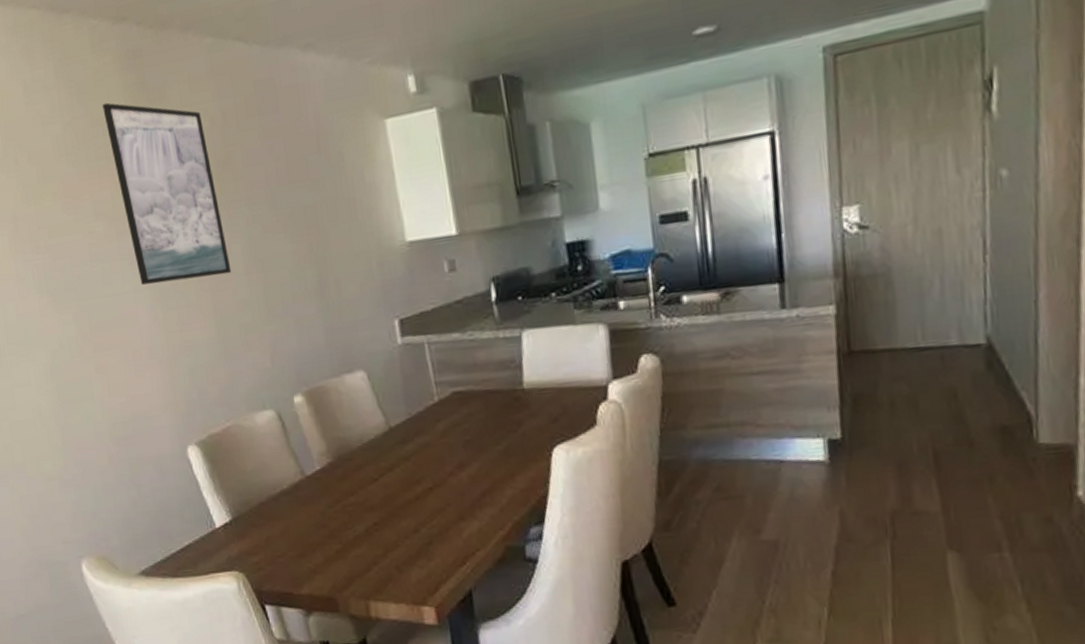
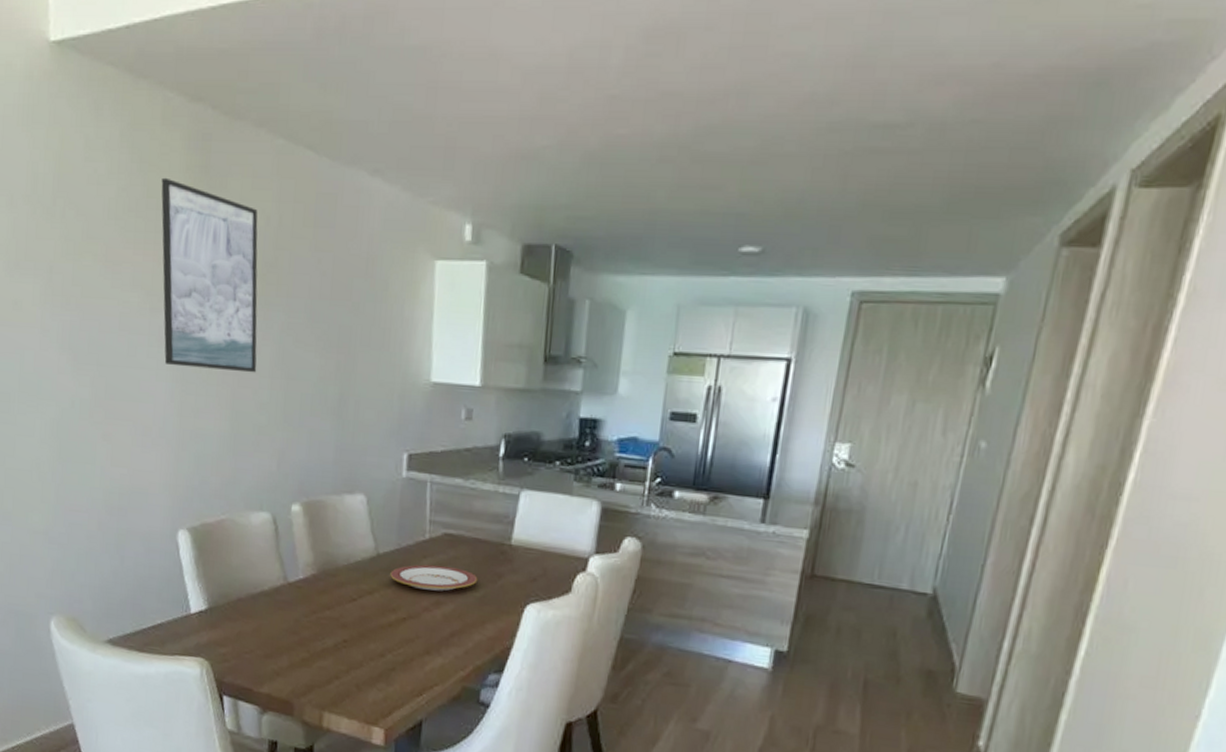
plate: none [406,425,497,455] -> present [390,564,478,592]

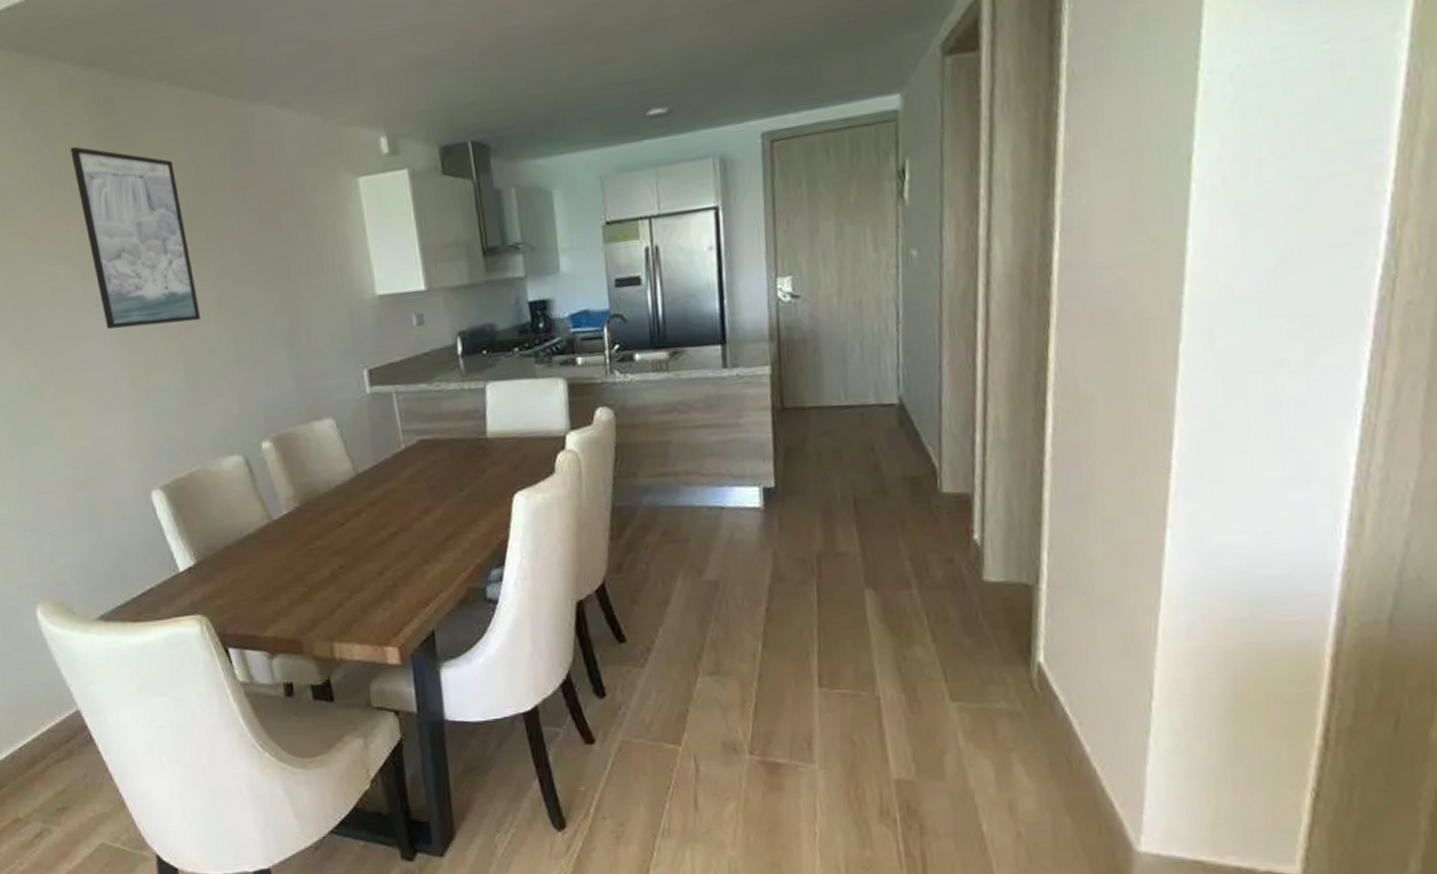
plate: present [390,564,478,592] -> none [373,472,461,500]

